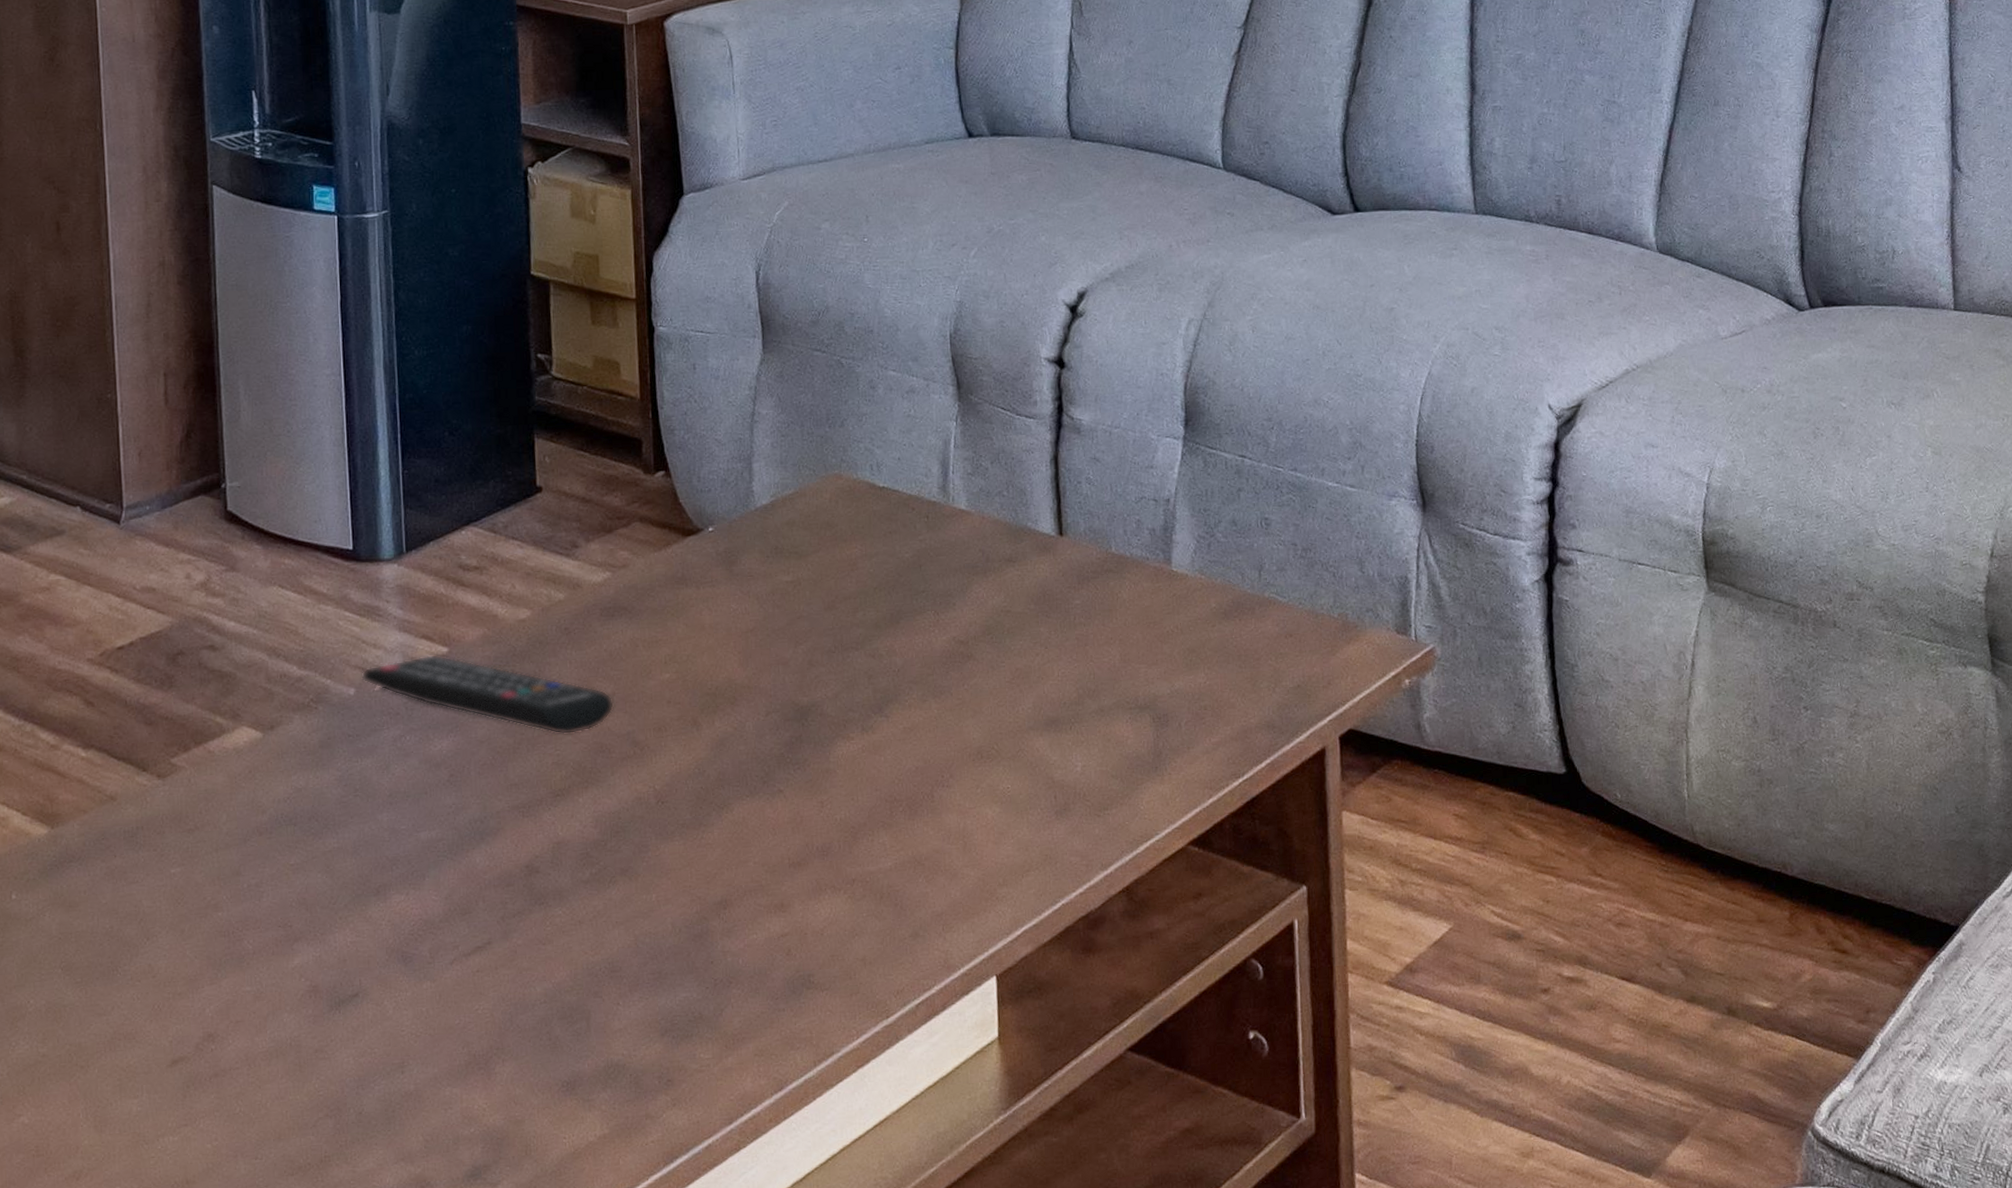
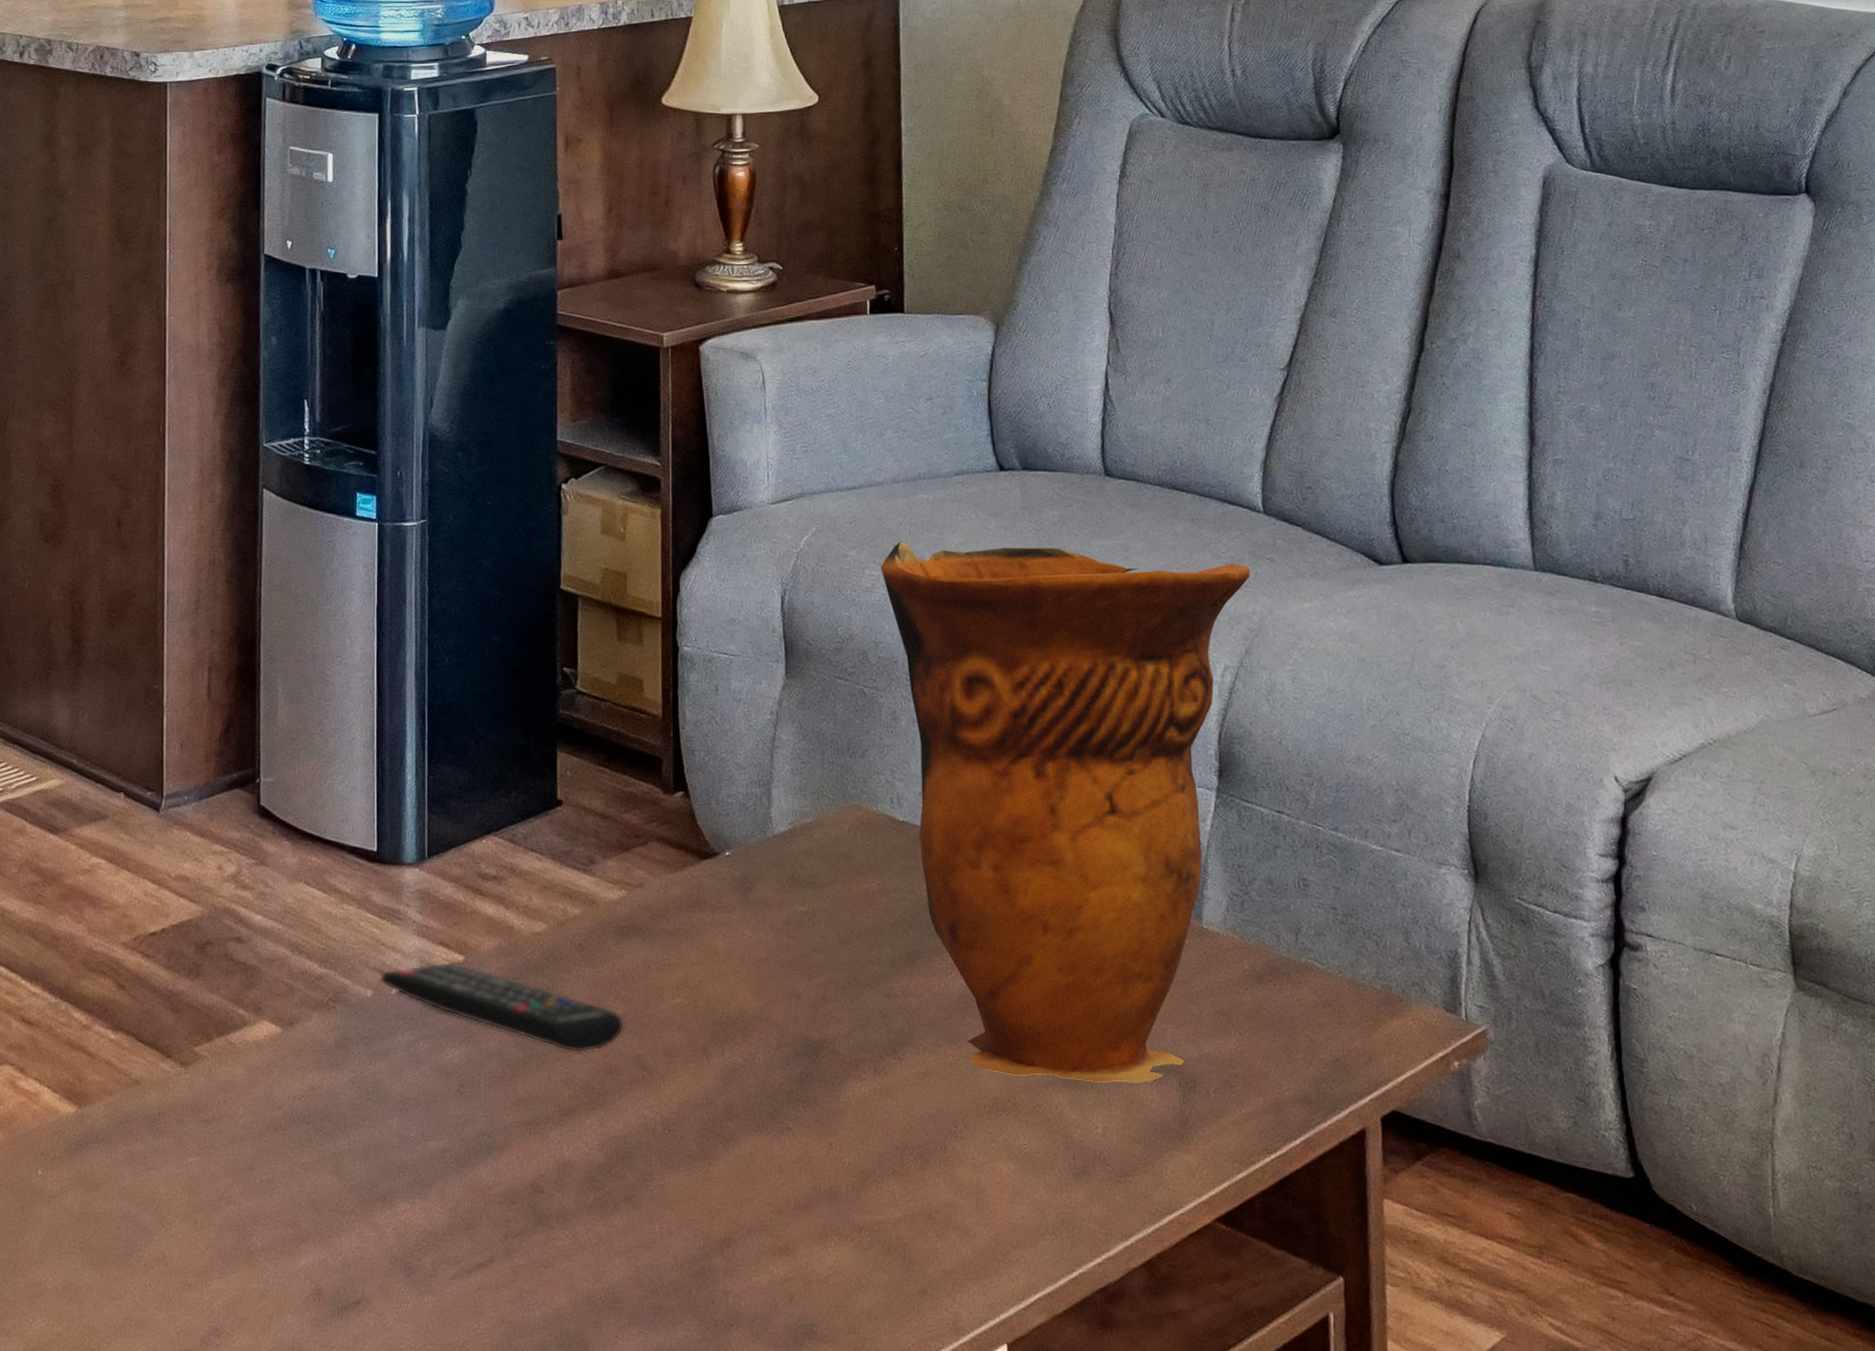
decorative vase: none [854,211,1212,724] -> present [880,541,1250,1083]

